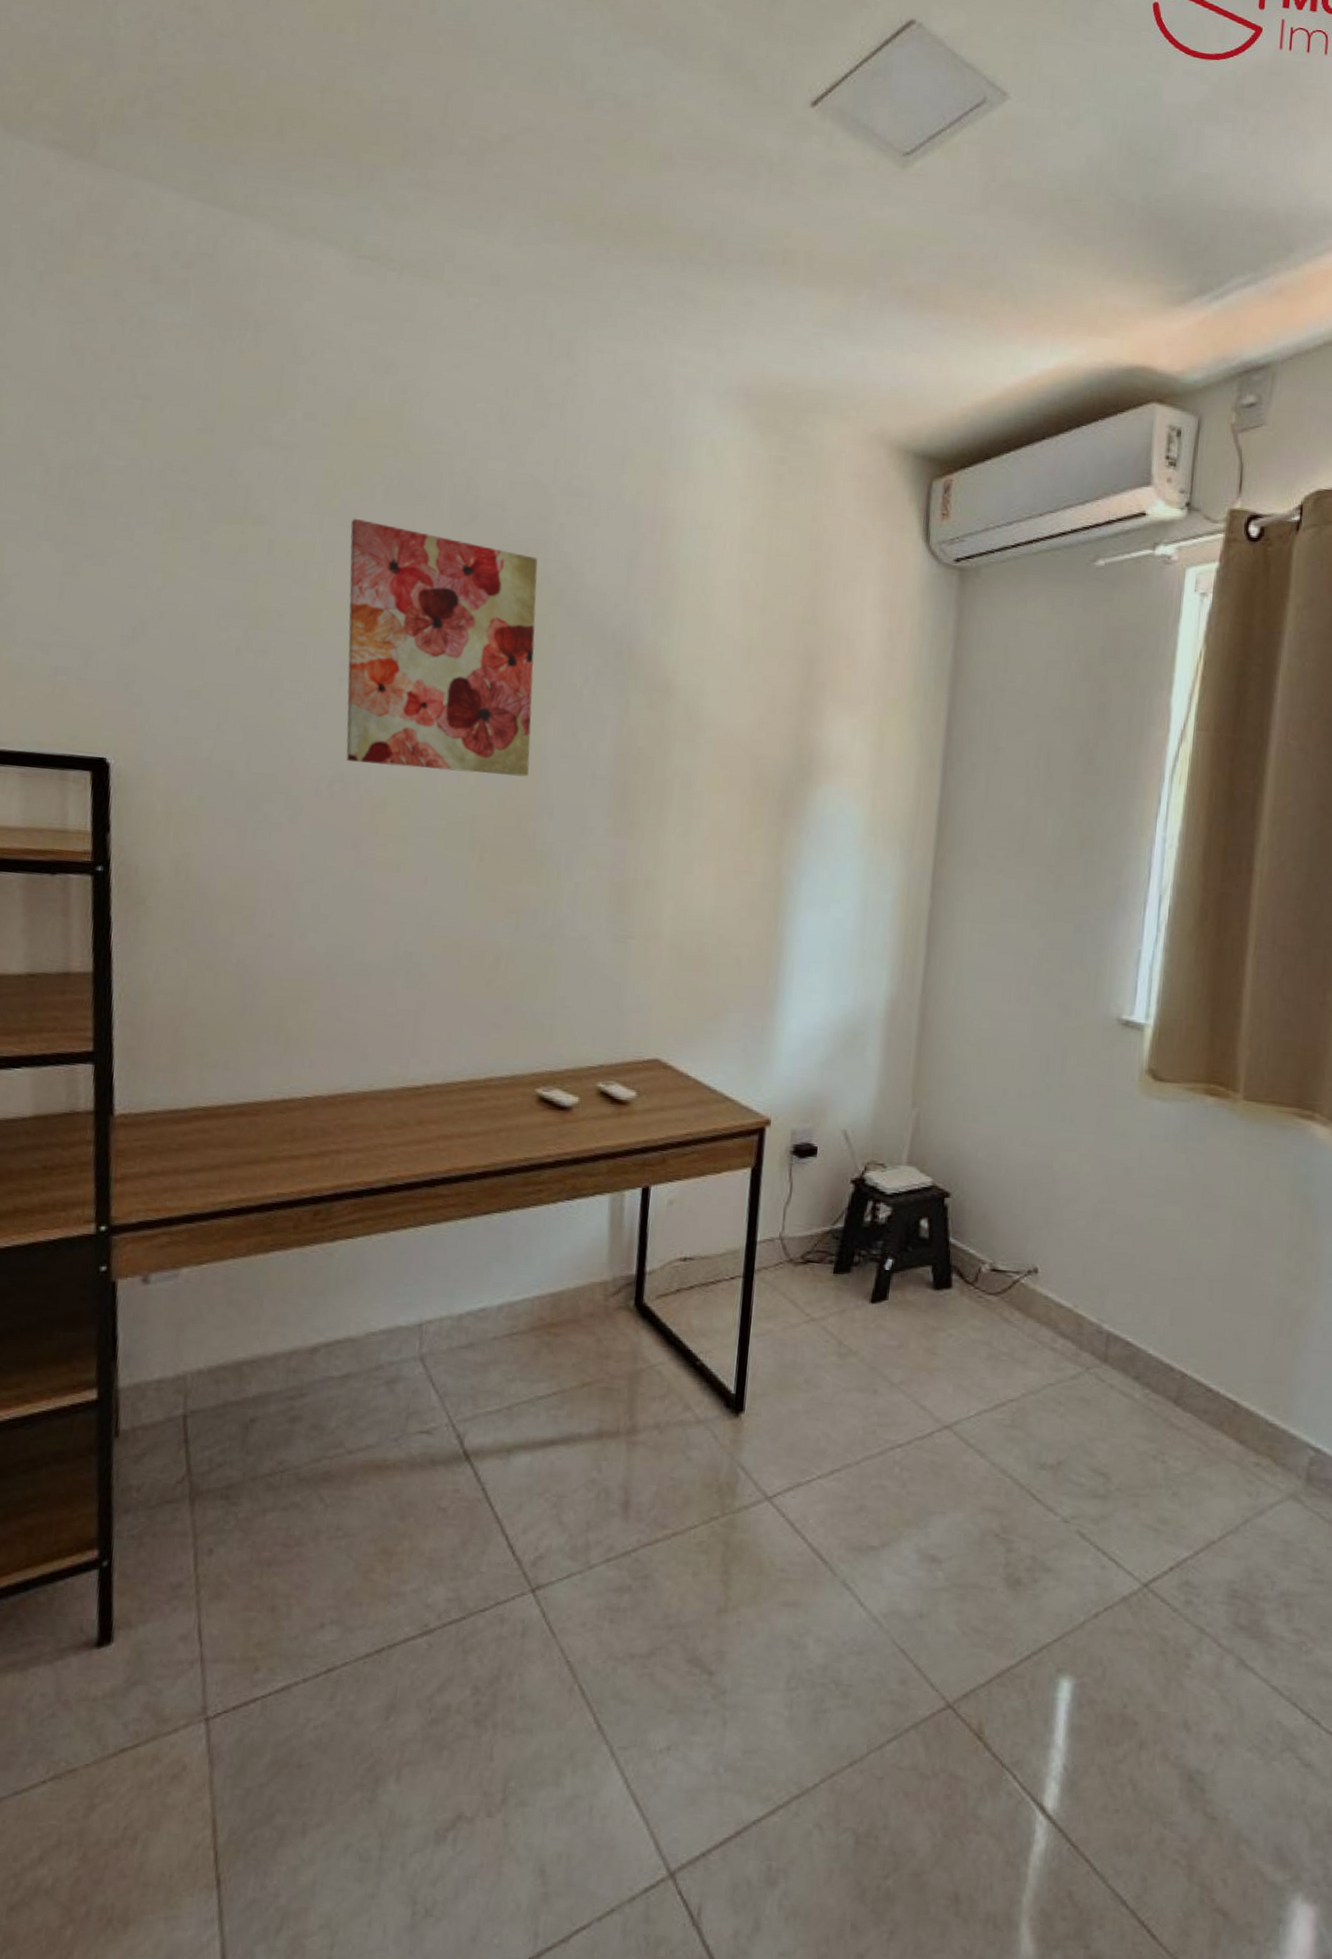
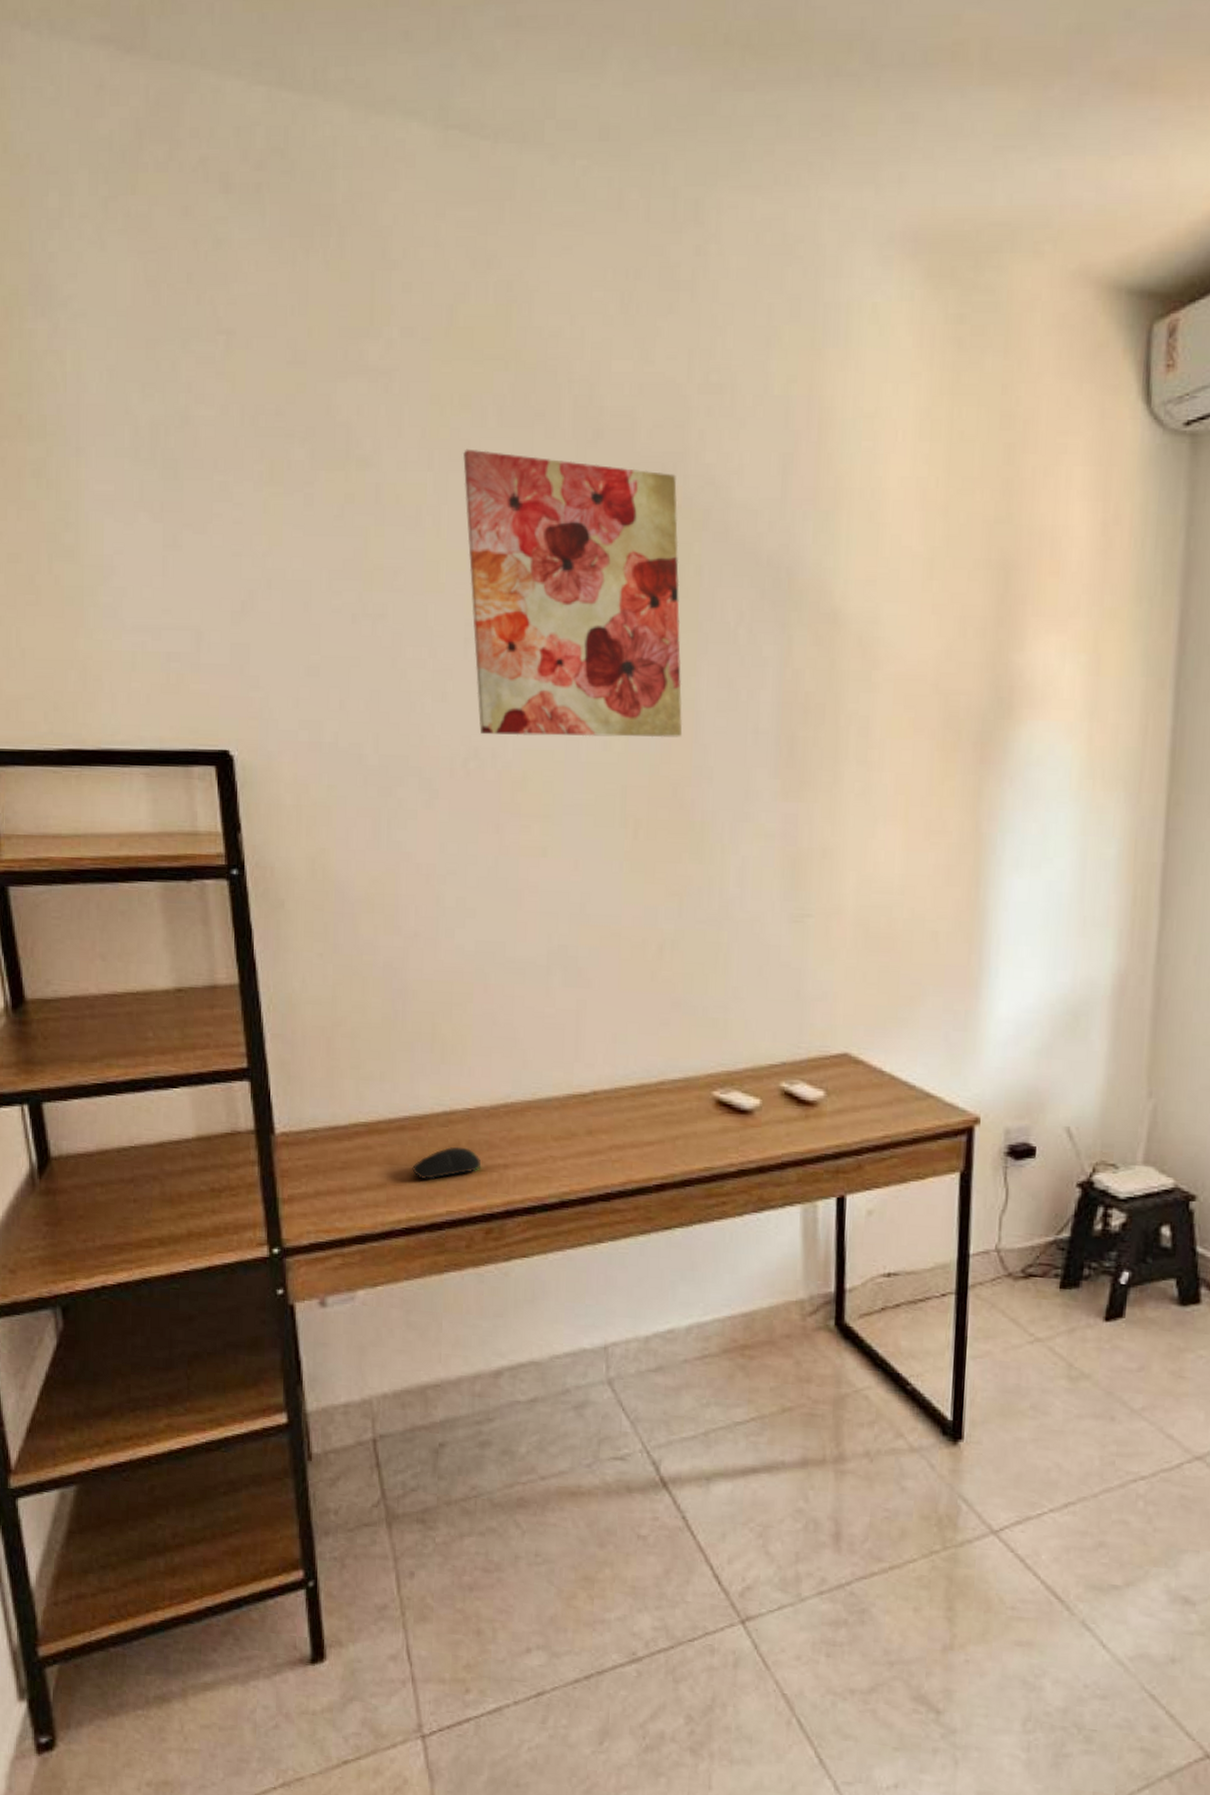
computer mouse: none [247,1132,314,1163] -> present [412,1146,481,1180]

